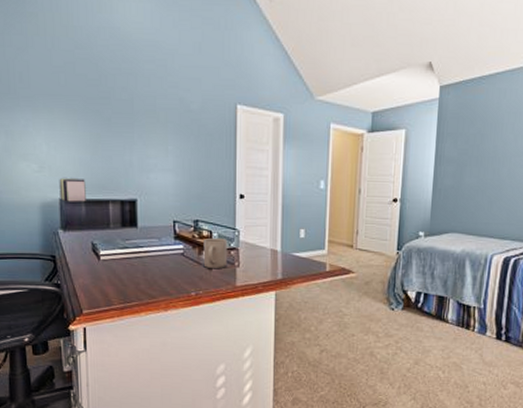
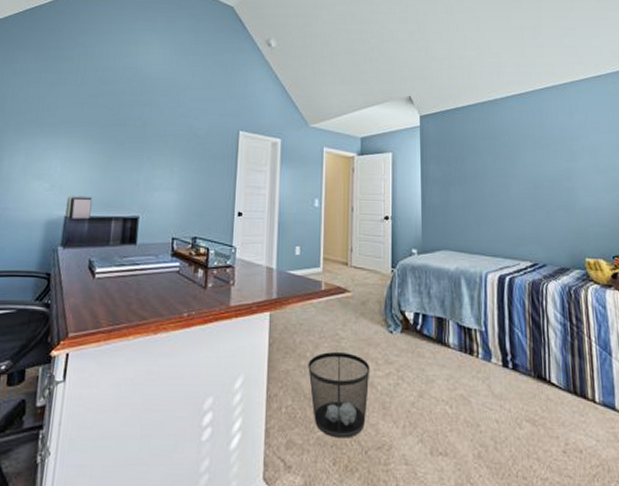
mug: present [203,237,228,269] -> none [198,255,224,288]
waste bin: none [312,327,371,396] -> present [308,352,370,438]

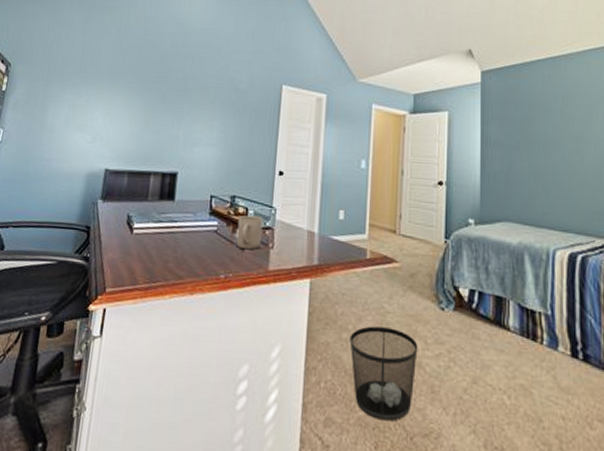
books: present [65,196,92,220] -> none [105,149,132,173]
mug: none [198,255,224,288] -> present [236,215,263,250]

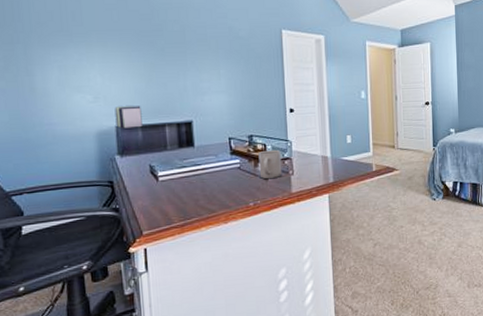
books: none [105,149,132,173] -> present [114,106,143,129]
waste bin: present [349,326,418,421] -> none [365,219,418,285]

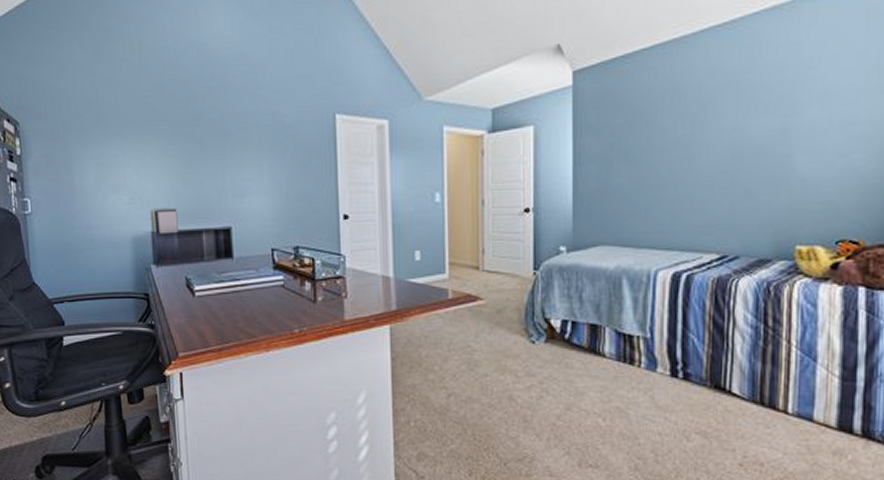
mug: present [258,149,282,180] -> none [305,265,333,302]

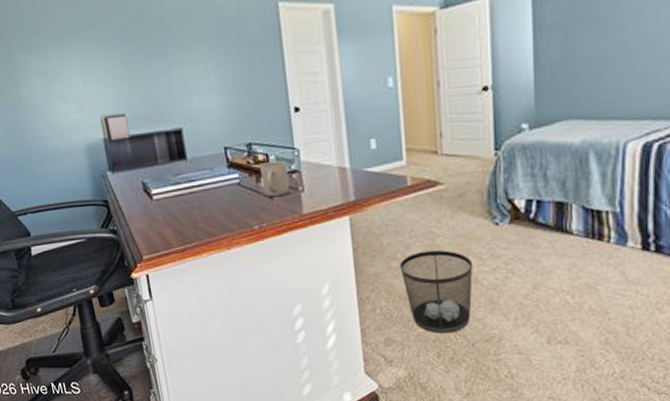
mug: none [305,265,333,302] -> present [260,160,290,198]
waste bin: none [437,365,509,451] -> present [400,250,473,333]

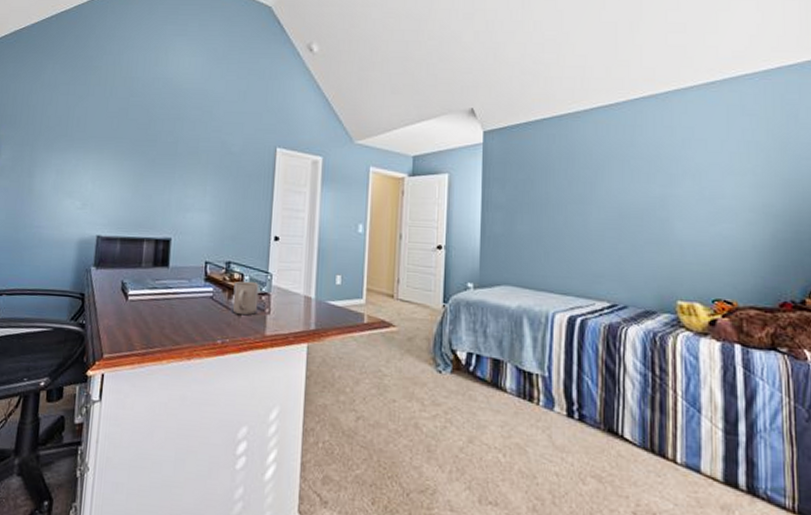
books: present [100,113,130,141] -> none [97,215,124,240]
waste bin: present [400,250,473,333] -> none [347,389,415,479]

